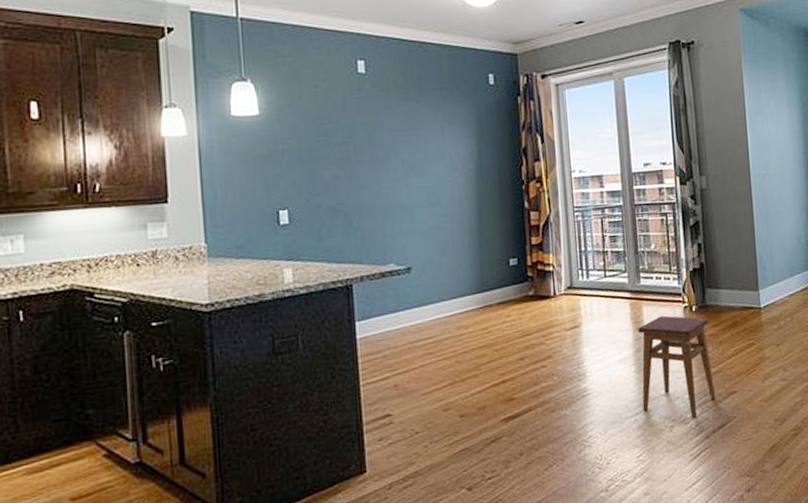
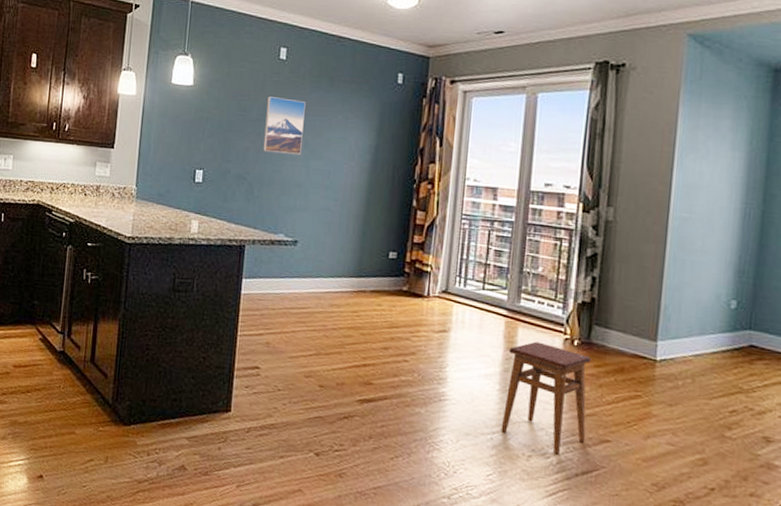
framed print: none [351,115,399,177] -> present [263,96,306,155]

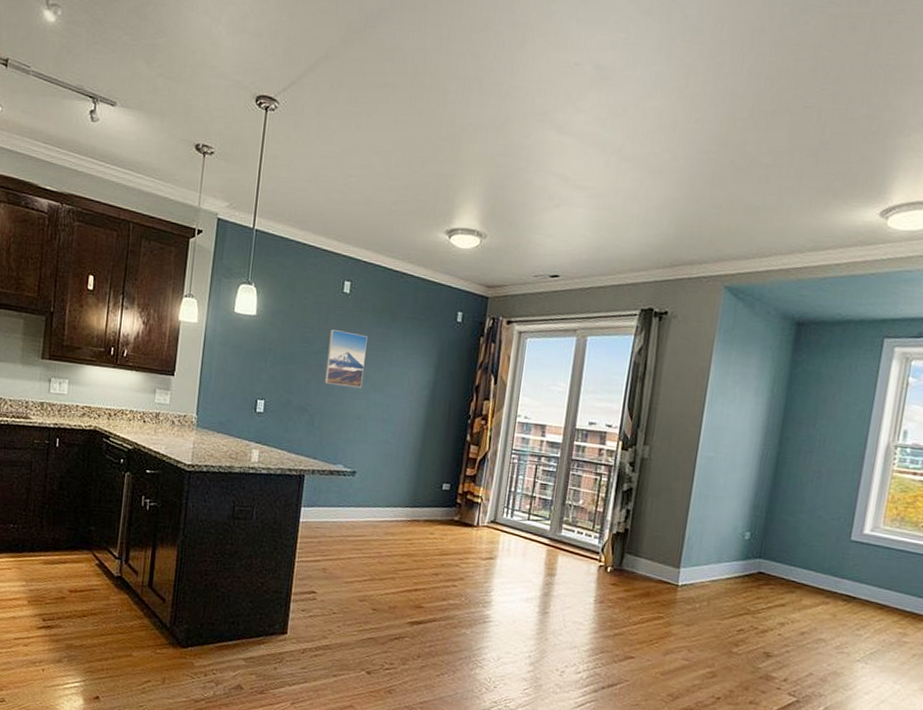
stool: present [501,341,591,455] -> none [538,568,622,670]

